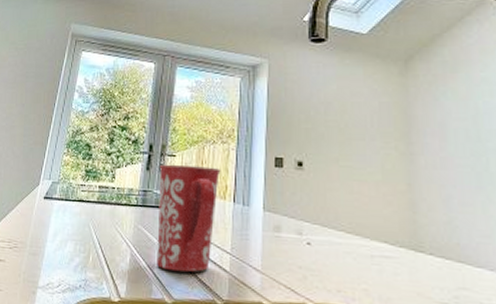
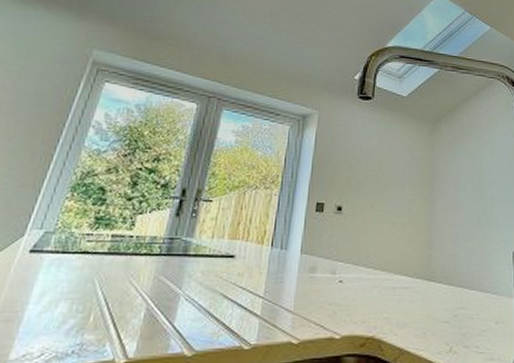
mug: present [156,164,221,272] -> none [177,209,261,322]

